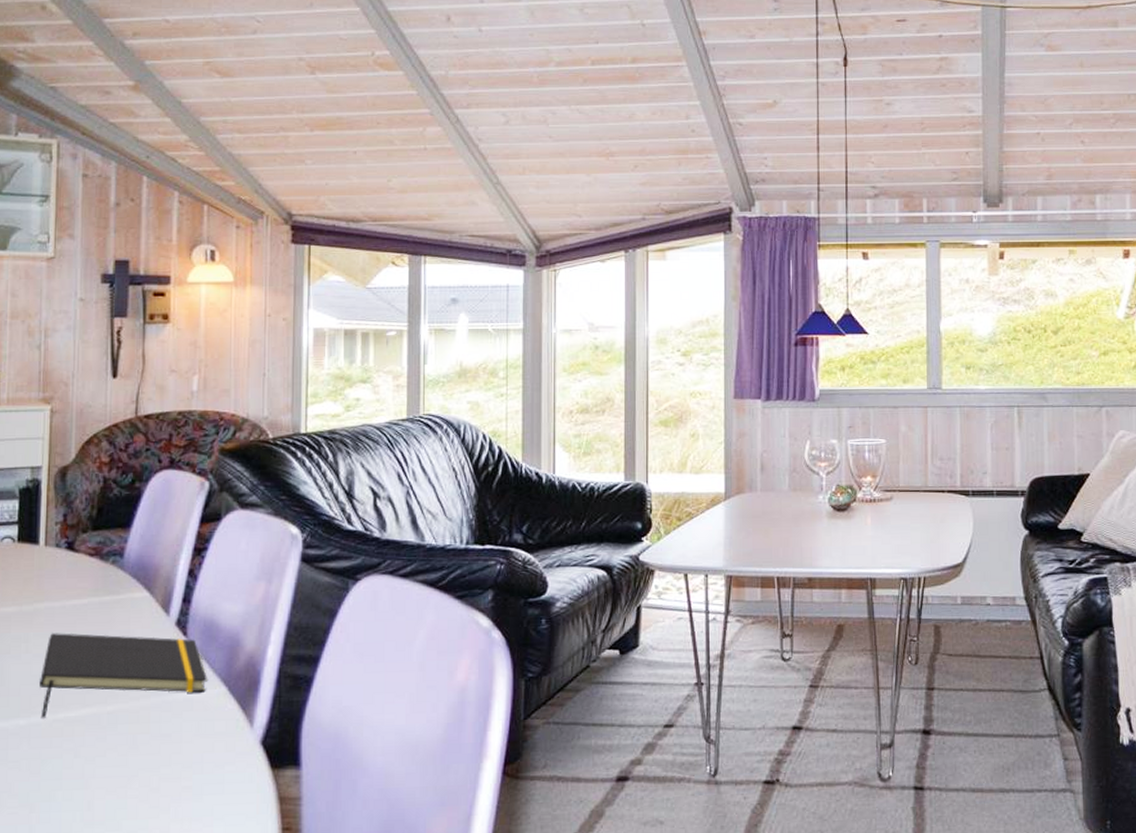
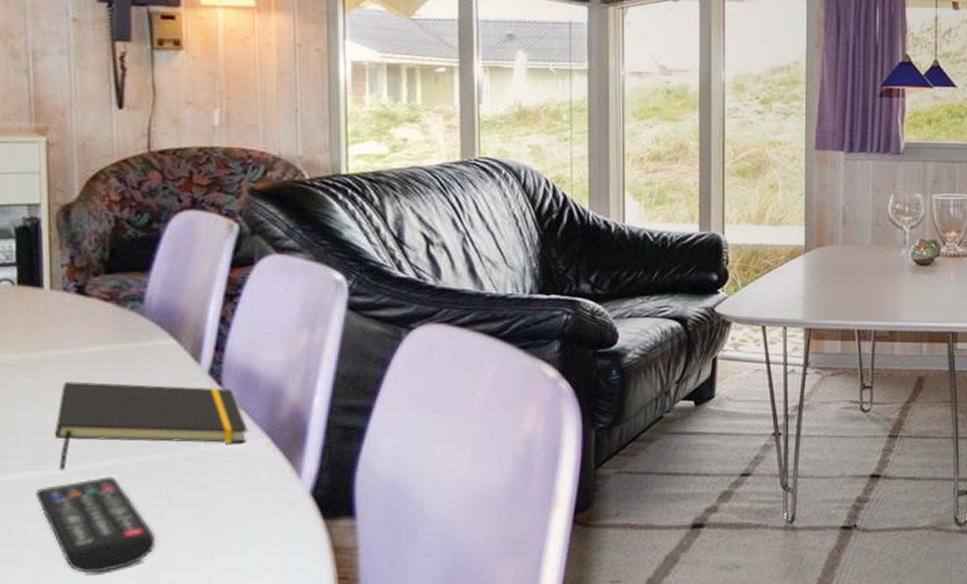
remote control: none [18,725,119,820] -> present [35,476,155,573]

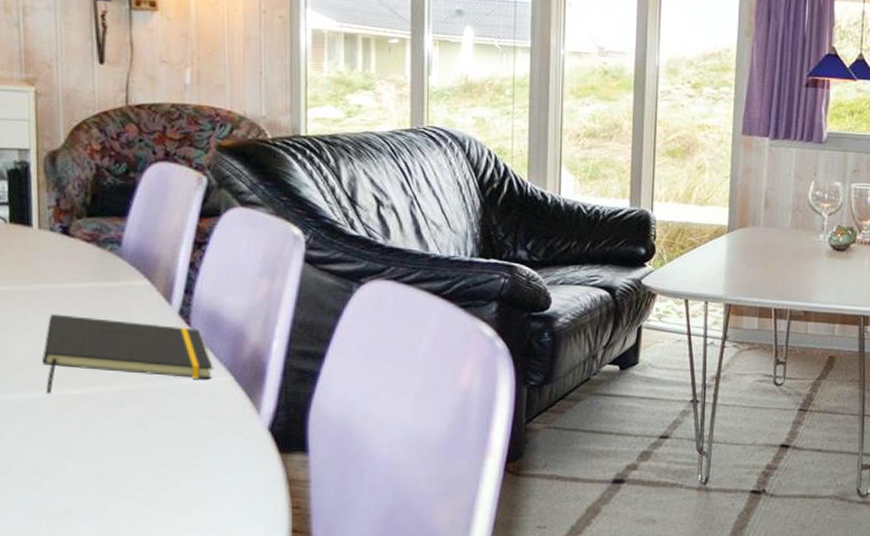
remote control: present [35,476,155,573] -> none [24,402,130,488]

